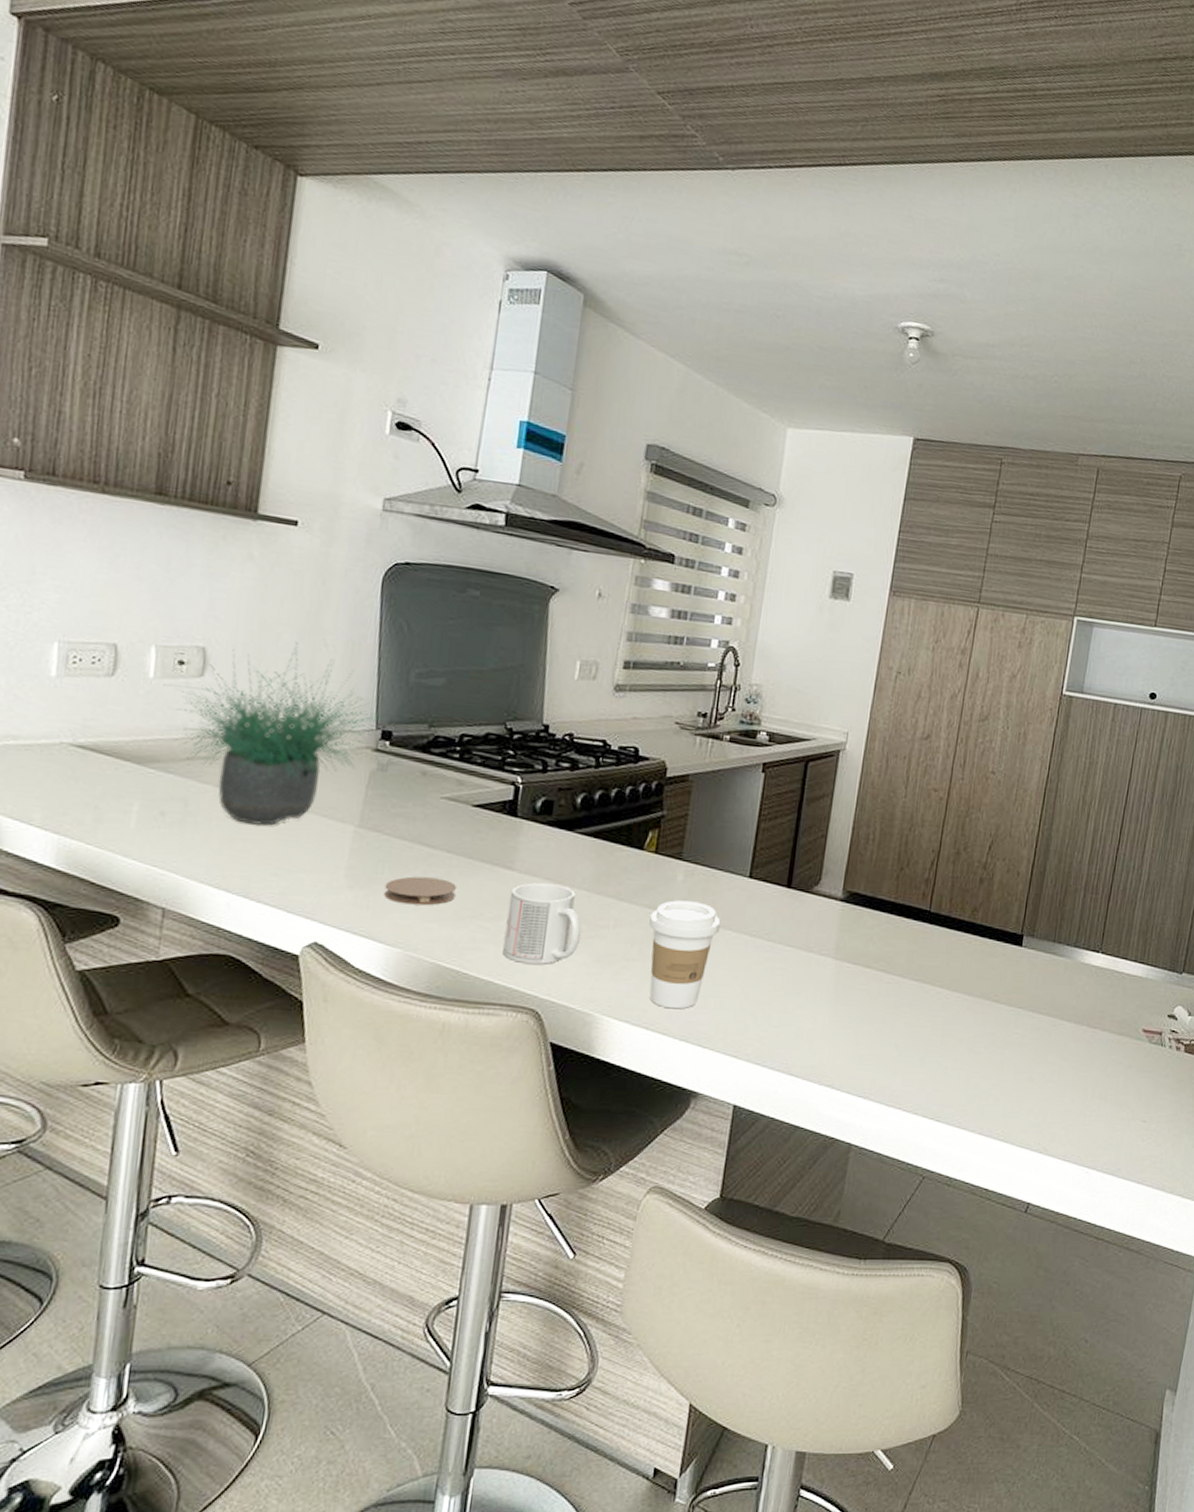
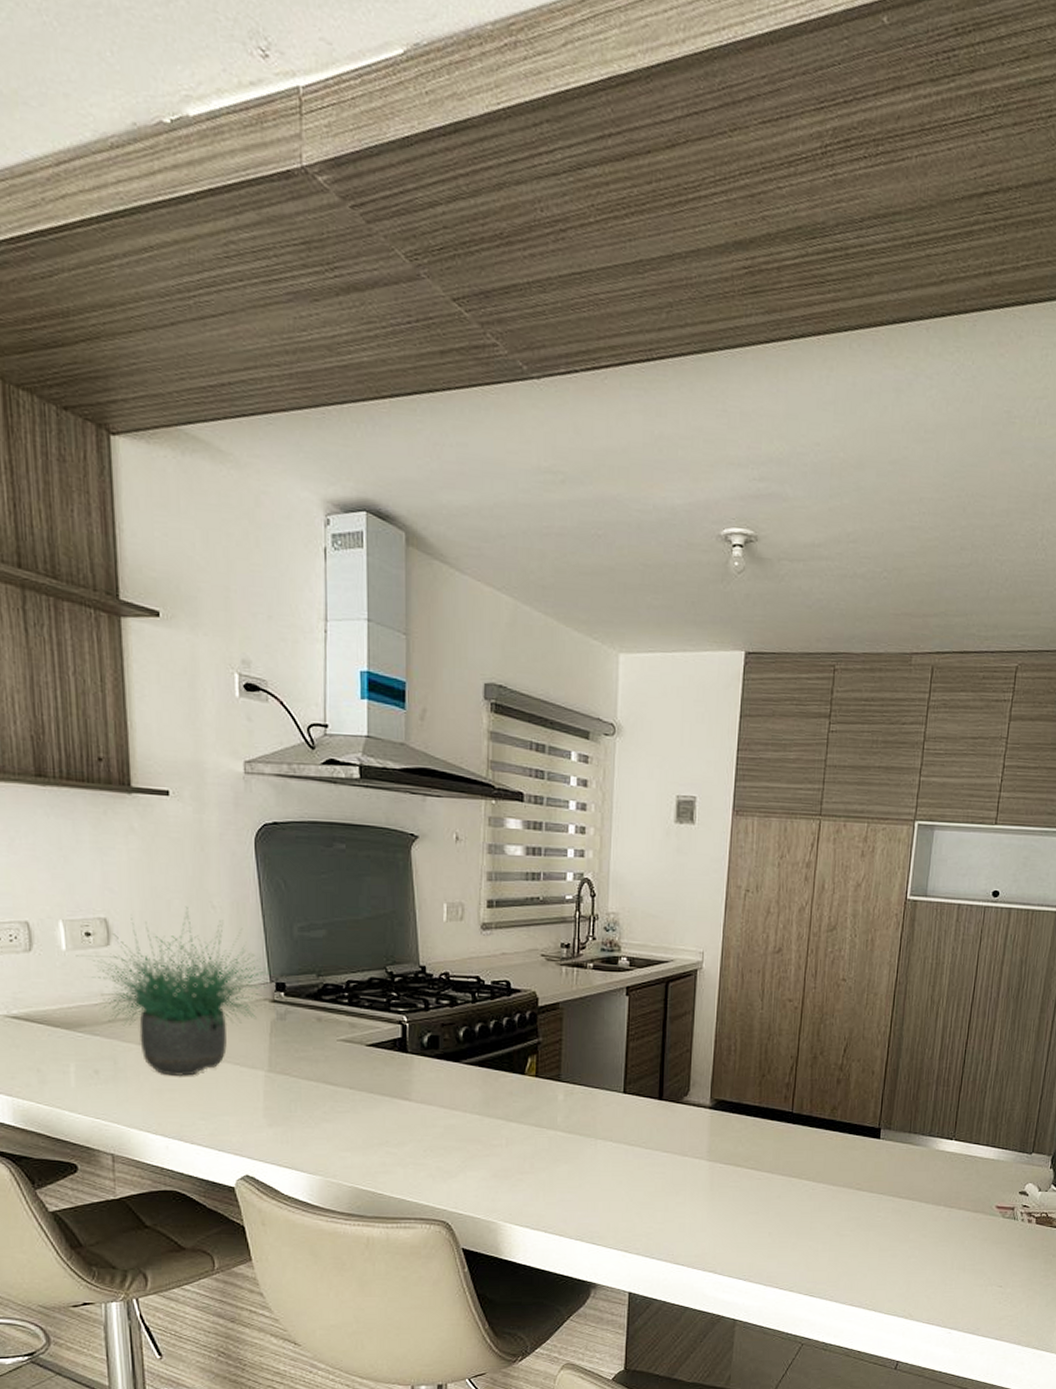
coaster: present [383,876,456,906] -> none [299,1112,362,1137]
mug: present [503,883,582,964] -> none [410,1111,478,1182]
coffee cup: present [649,900,721,1009] -> none [538,1118,602,1213]

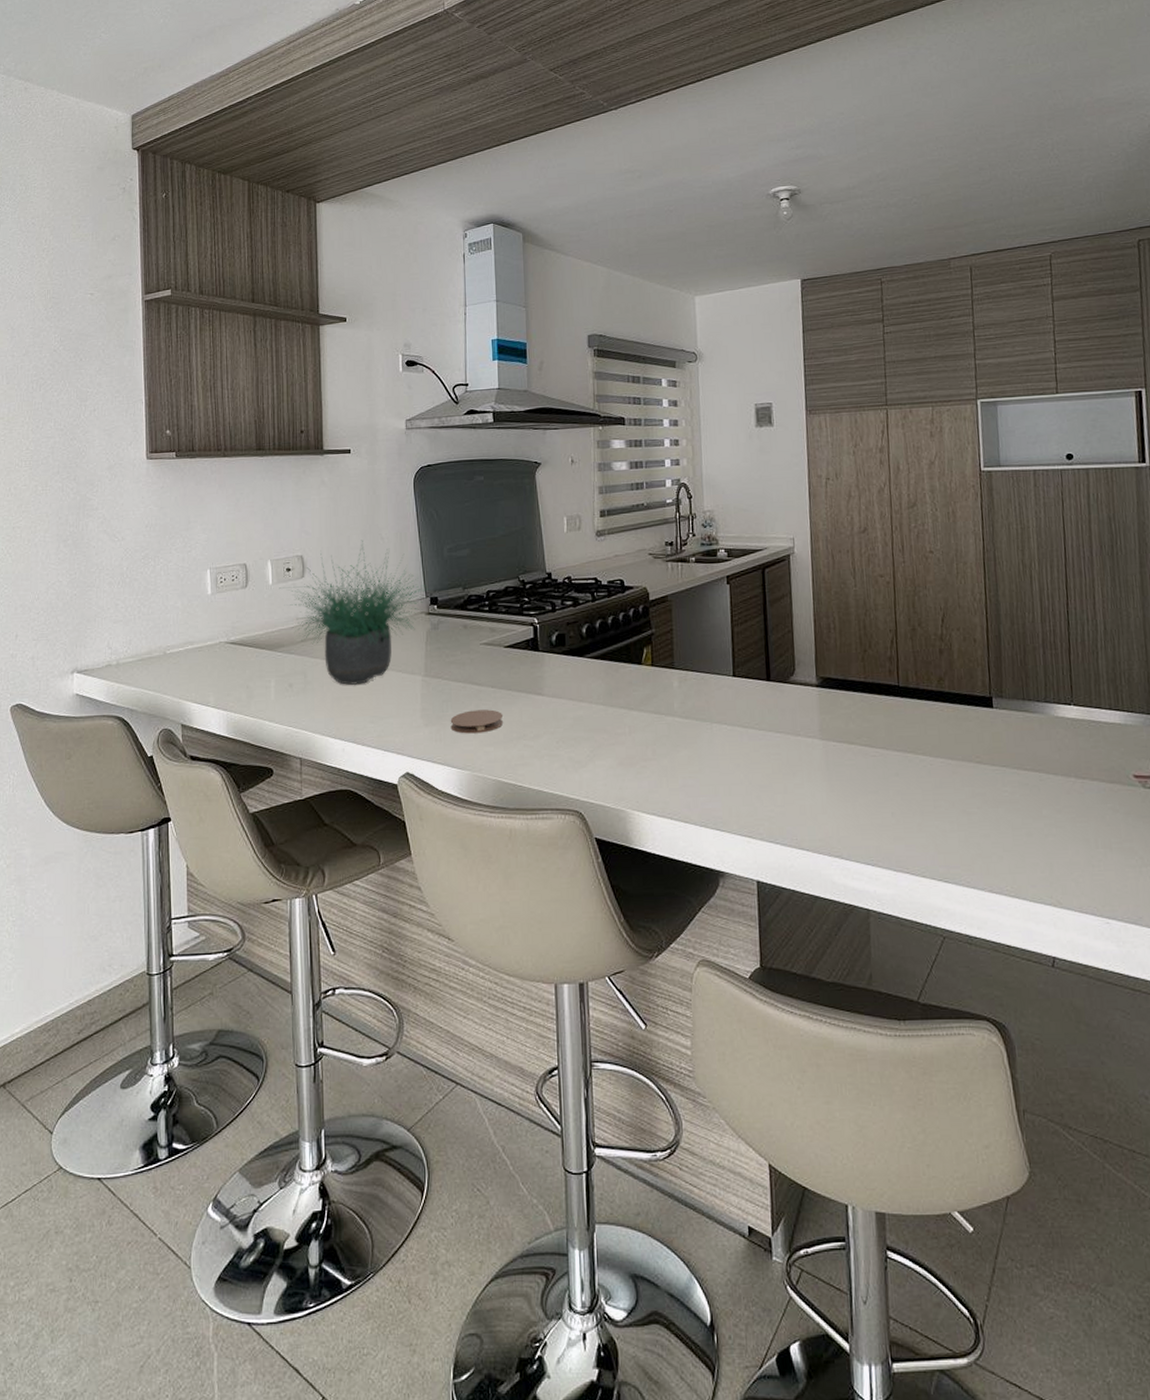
coaster: none [299,1112,362,1137] -> present [450,709,503,734]

